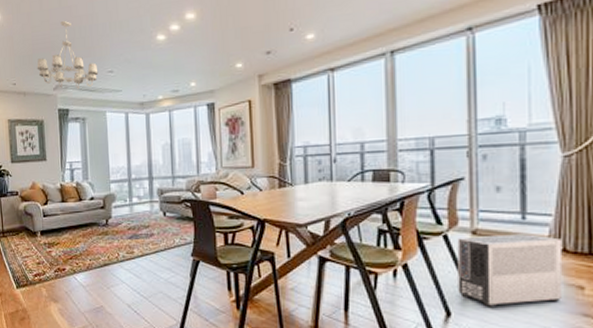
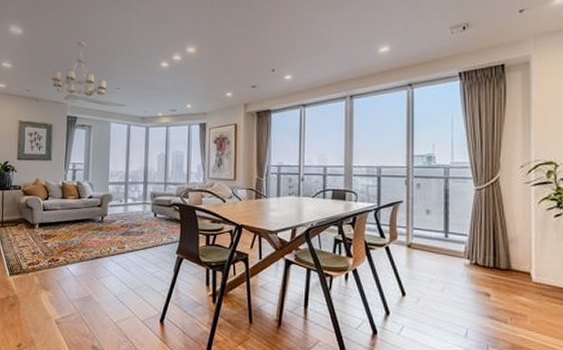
air purifier: present [457,234,563,307] -> none [396,249,475,309]

